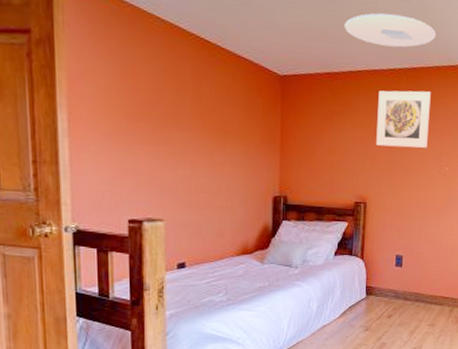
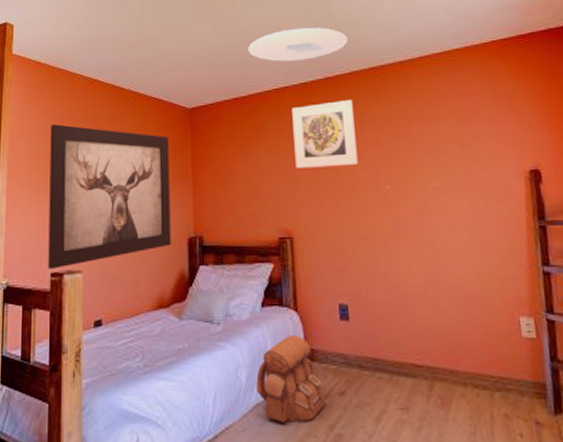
wall art: none [121,68,258,216] -> present [48,124,171,269]
backpack: none [324,277,376,337] -> present [256,335,325,422]

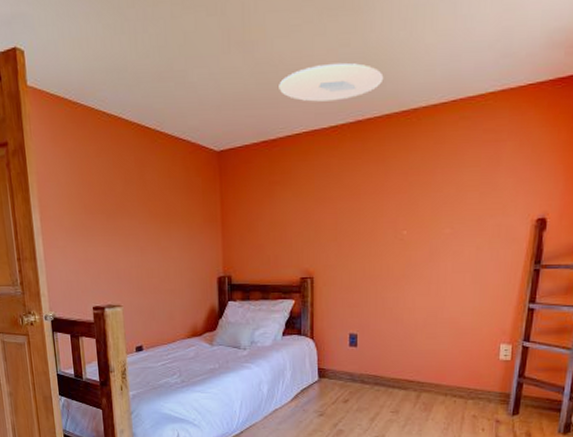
wall art: present [48,124,171,269] -> none [78,165,202,303]
backpack: present [256,335,325,422] -> none [276,358,331,422]
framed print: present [292,100,358,168] -> none [320,145,381,214]

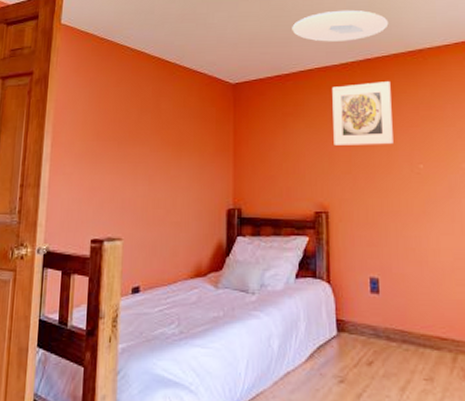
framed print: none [320,145,381,214] -> present [332,81,393,146]

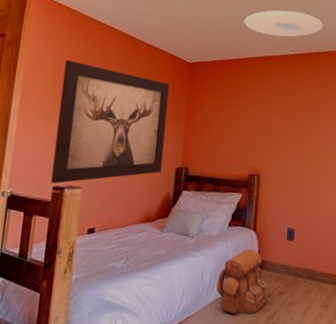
wall art: none [88,94,212,235] -> present [51,60,169,183]
backpack: none [288,306,353,391] -> present [216,249,268,314]
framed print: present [332,81,393,146] -> none [269,73,320,125]

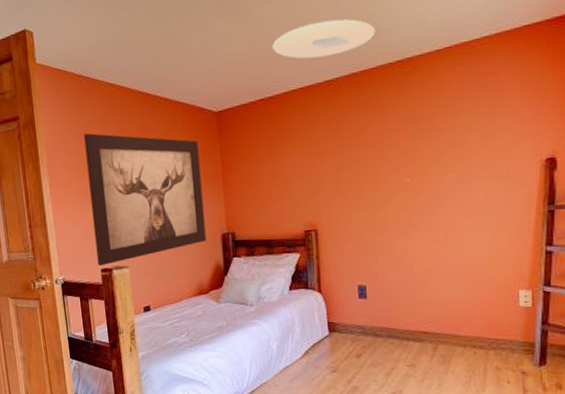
backpack: present [216,249,268,314] -> none [285,312,344,379]

